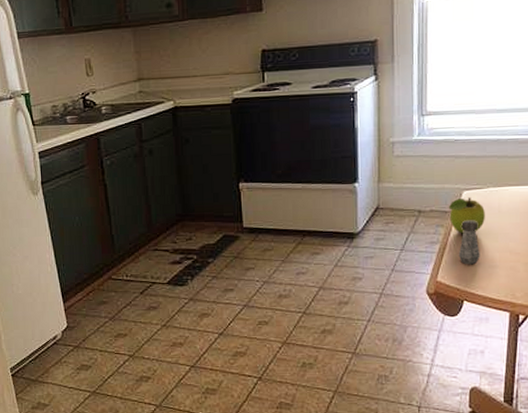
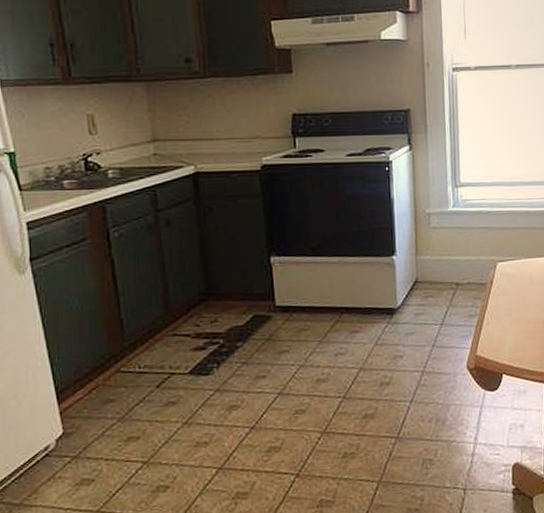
fruit: present [448,197,485,234] -> none [484,269,519,306]
salt shaker: present [458,220,480,265] -> none [495,291,516,338]

